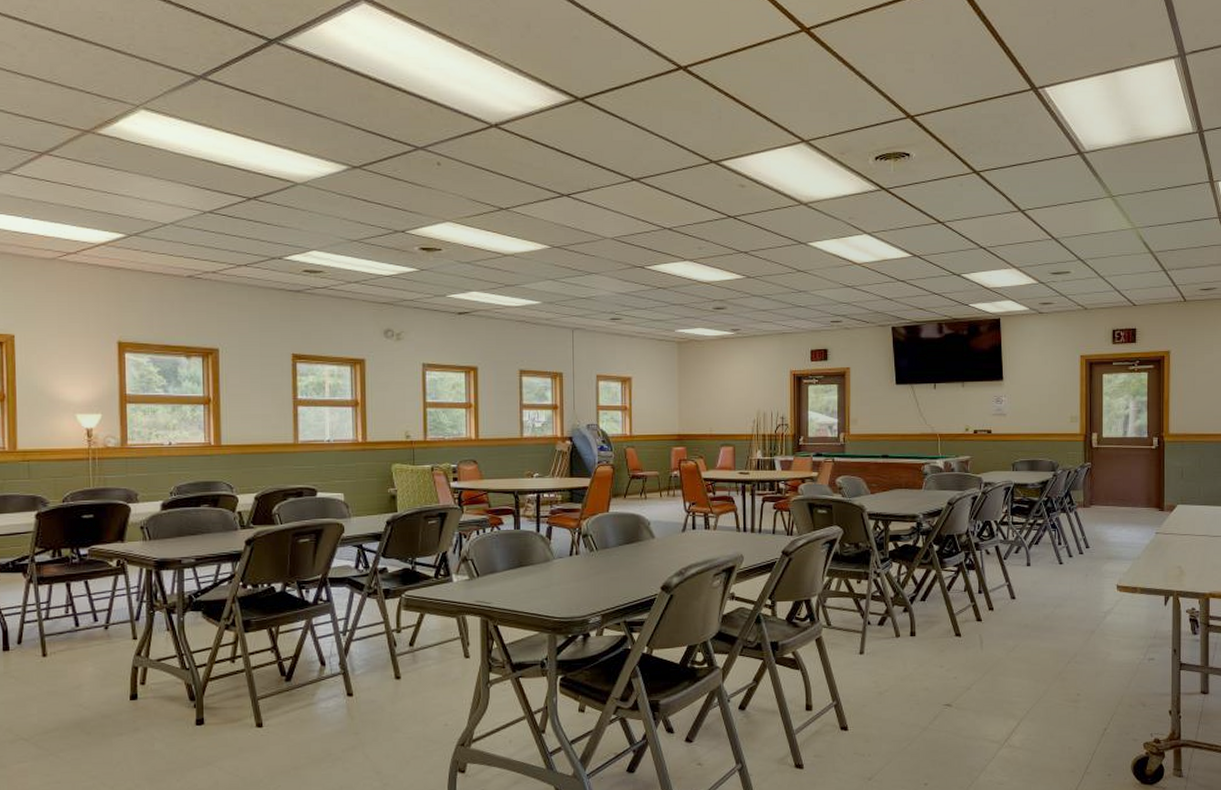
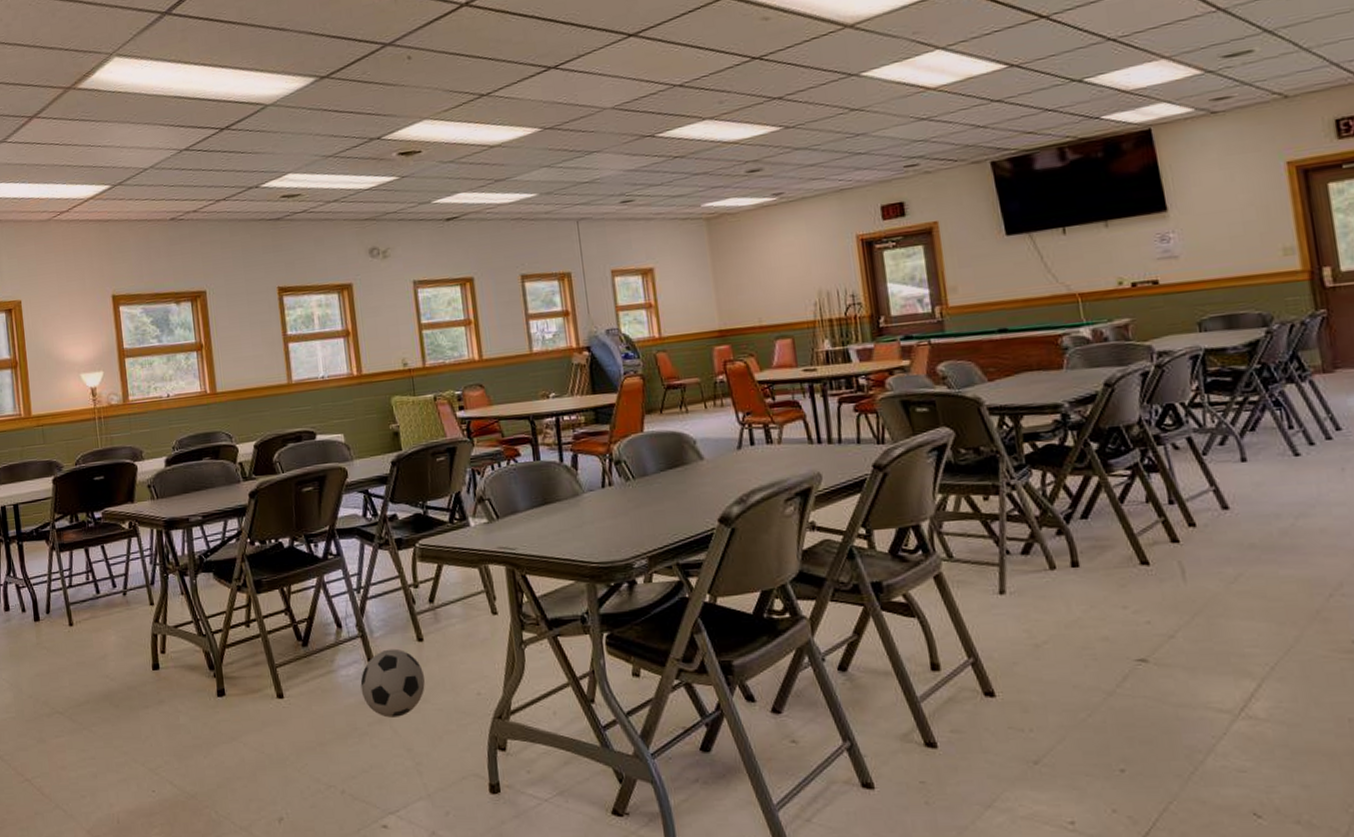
soccer ball: none [338,685,398,745] -> present [360,648,425,718]

